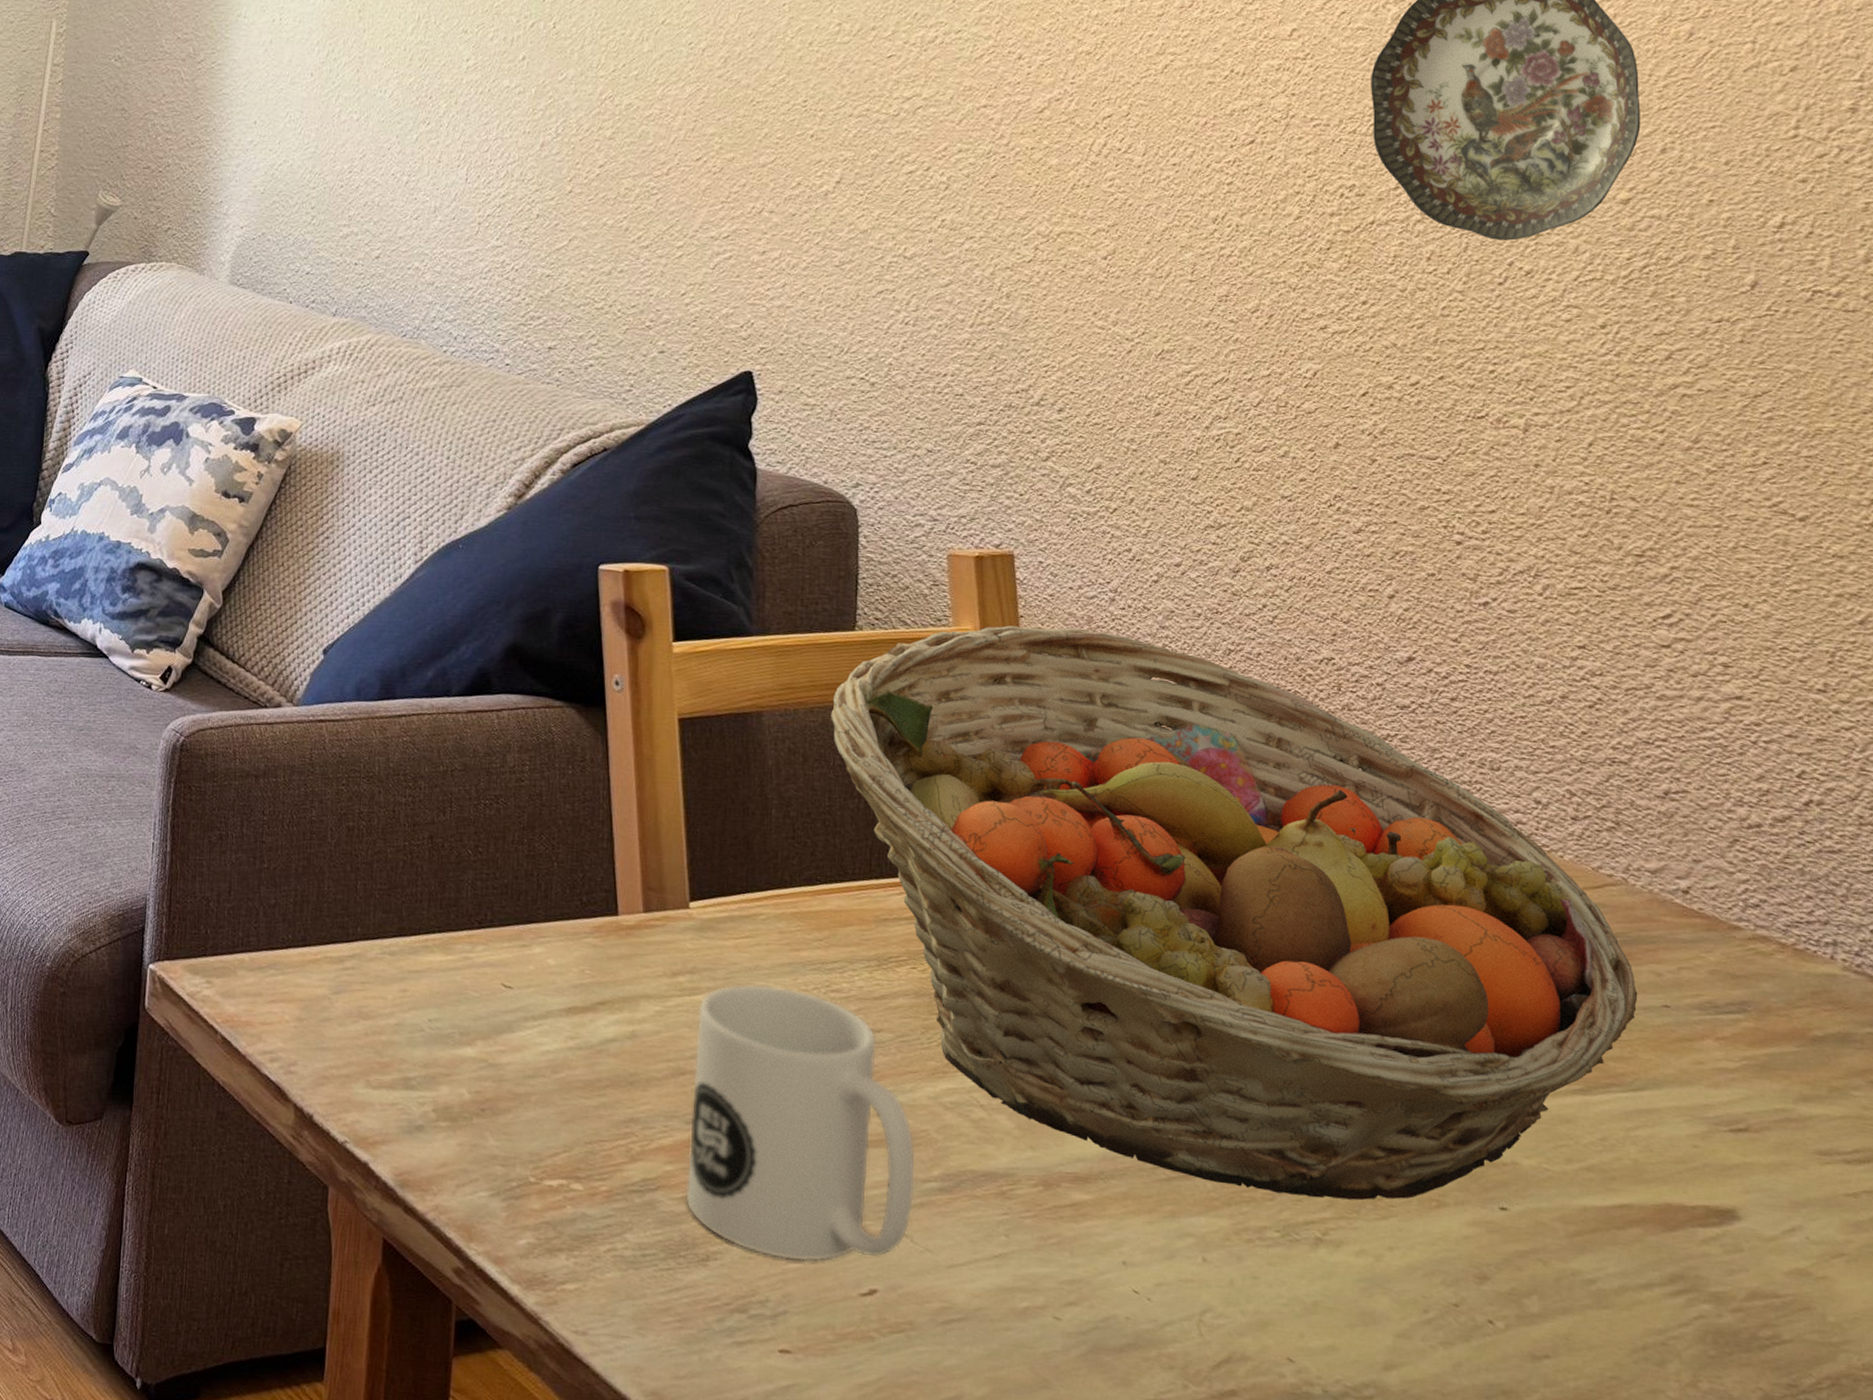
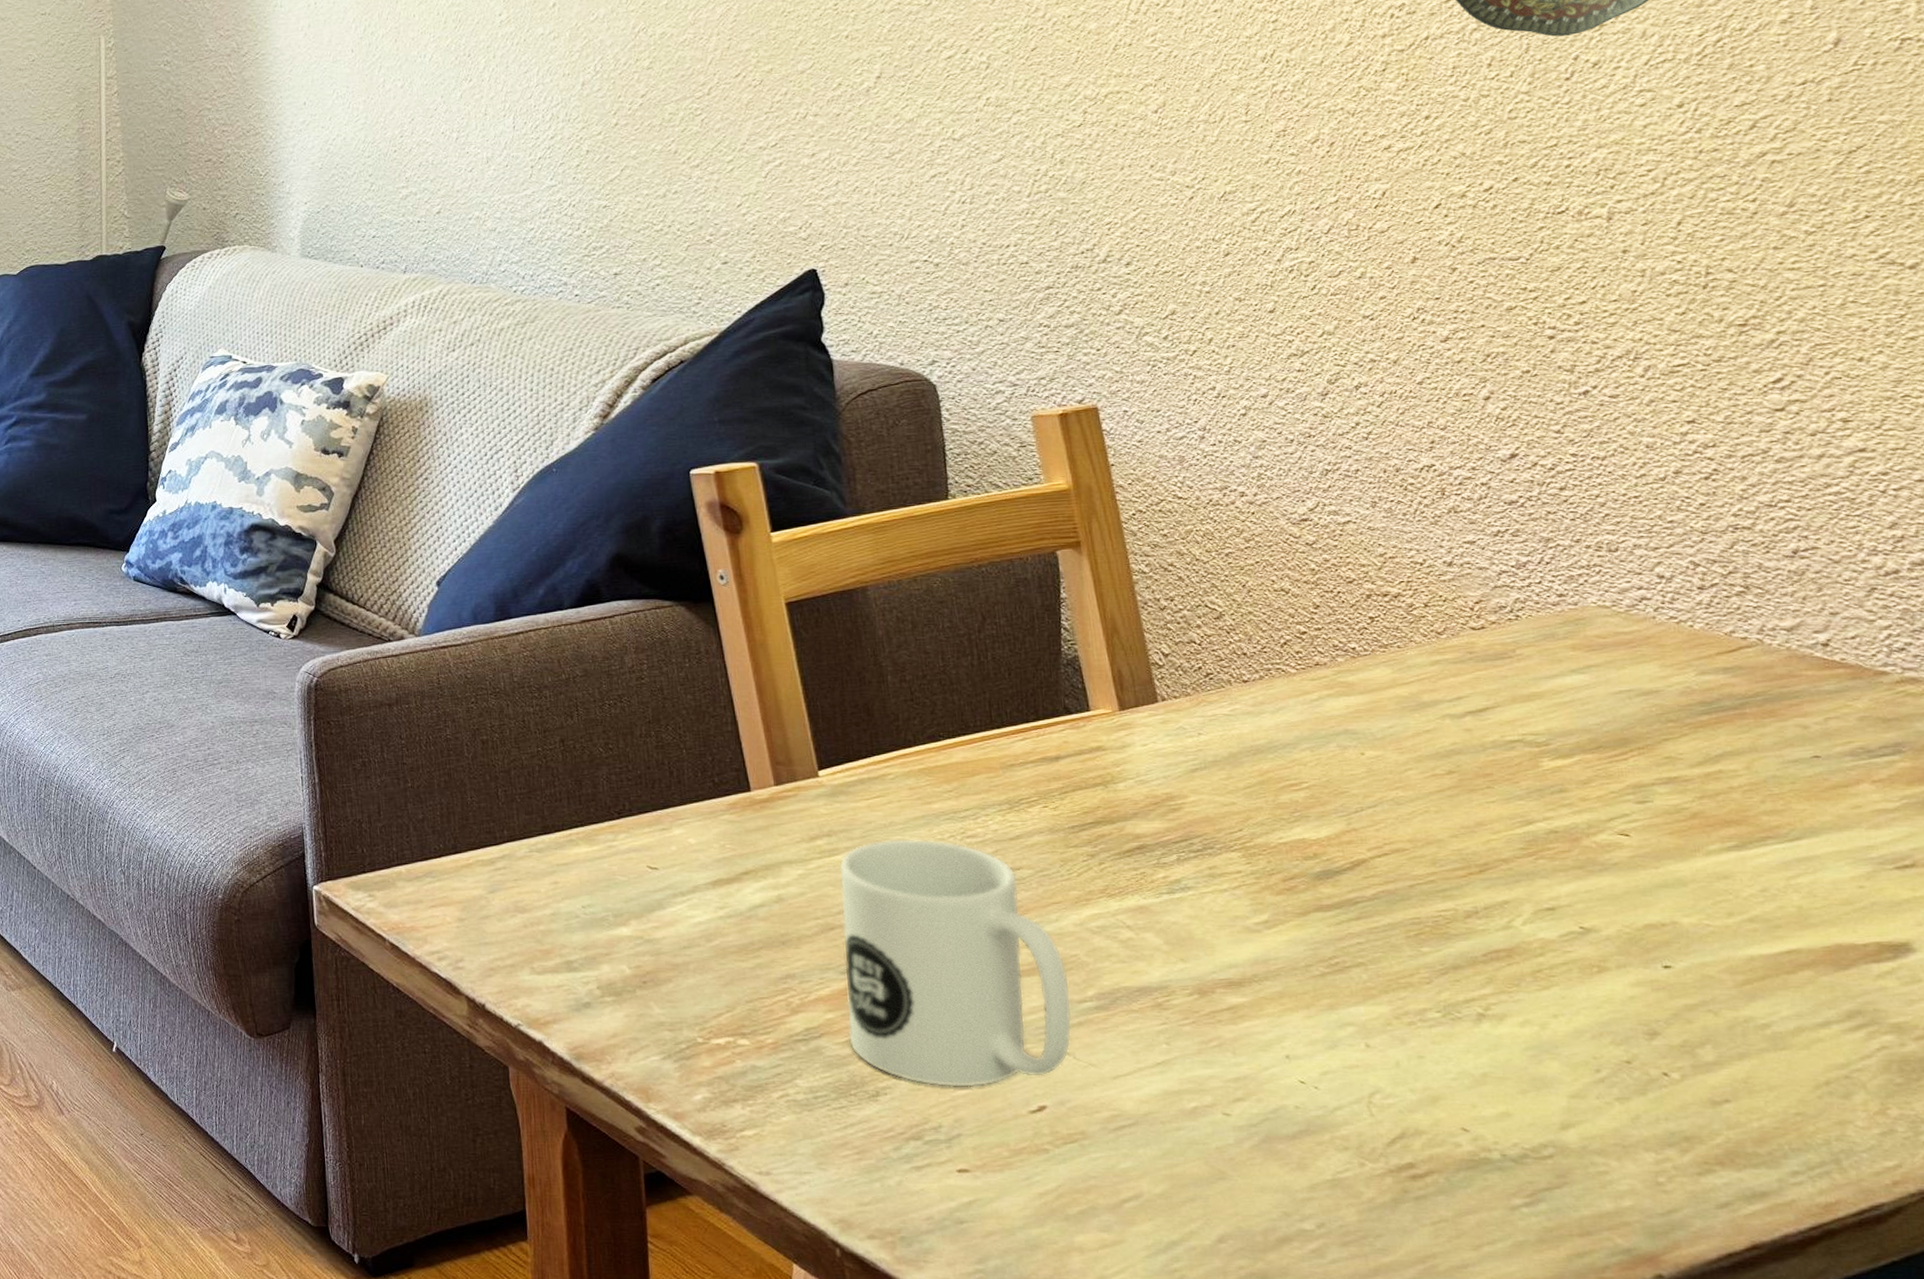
fruit basket: present [831,625,1638,1201] -> none [934,469,1786,977]

